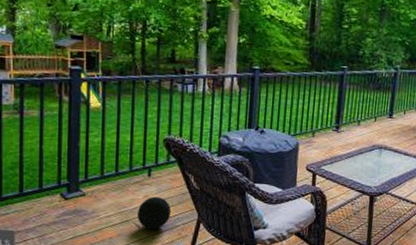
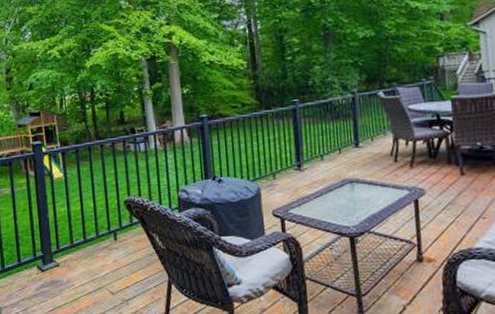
decorative ball: present [138,196,172,230] -> none [109,260,142,295]

